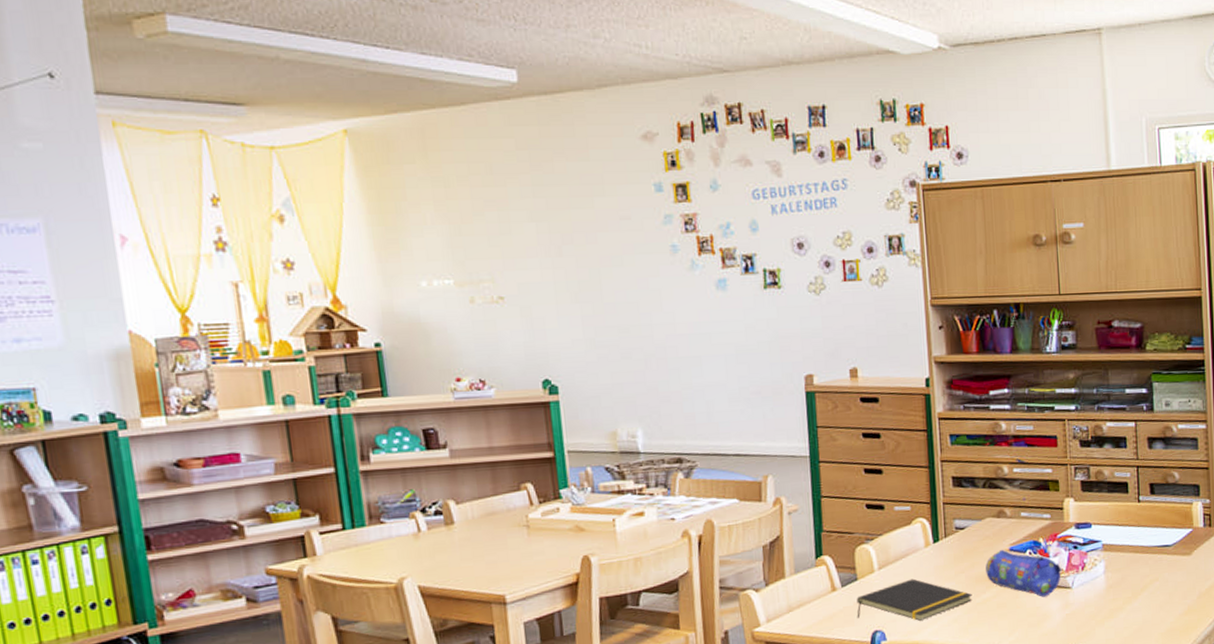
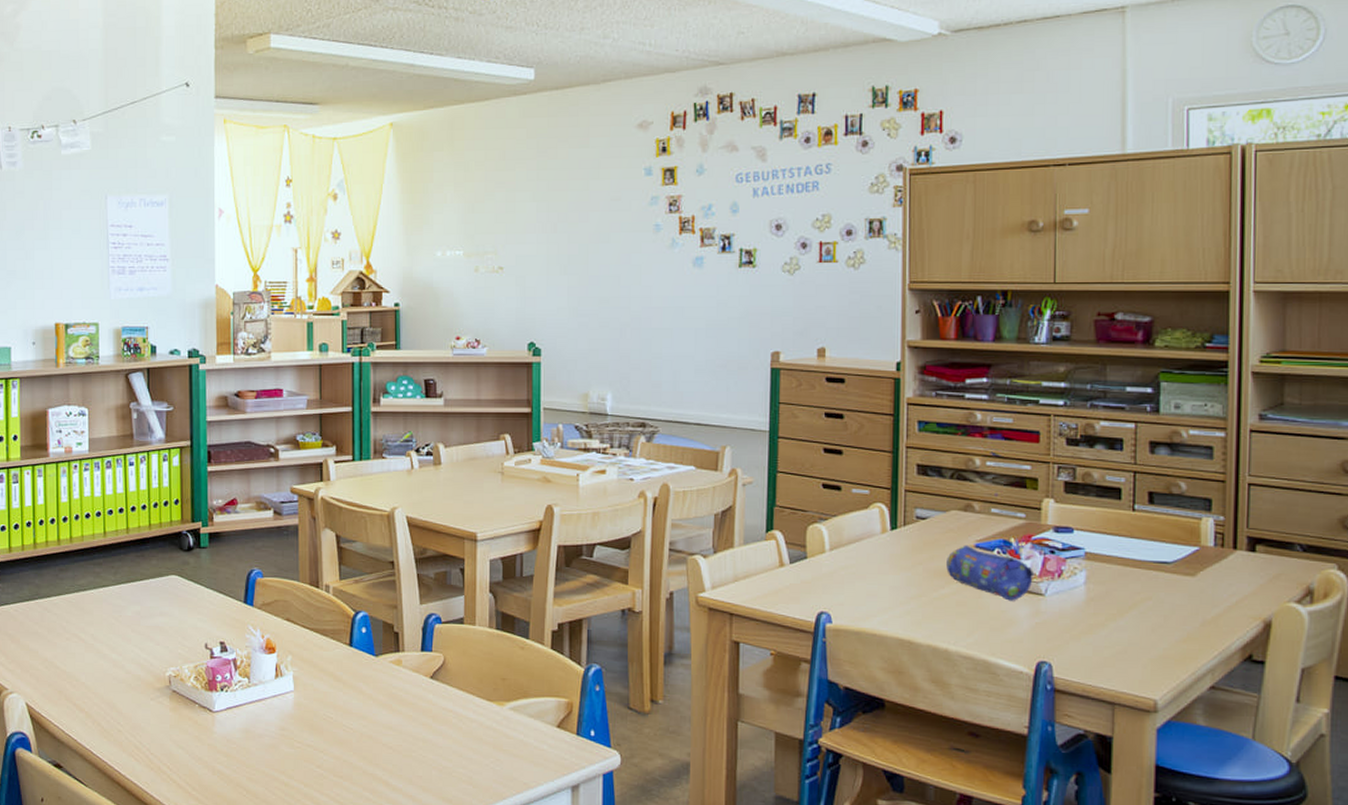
notepad: present [857,578,972,621] -> none [803,564,929,608]

